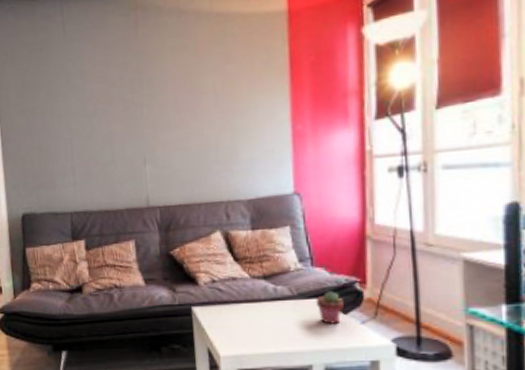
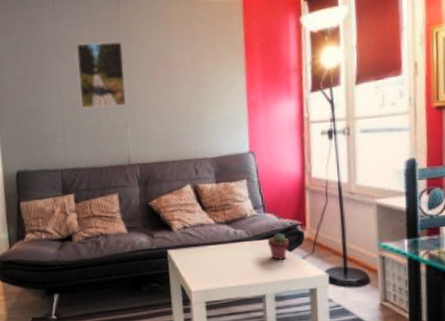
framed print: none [89,66,145,144] -> present [76,42,127,109]

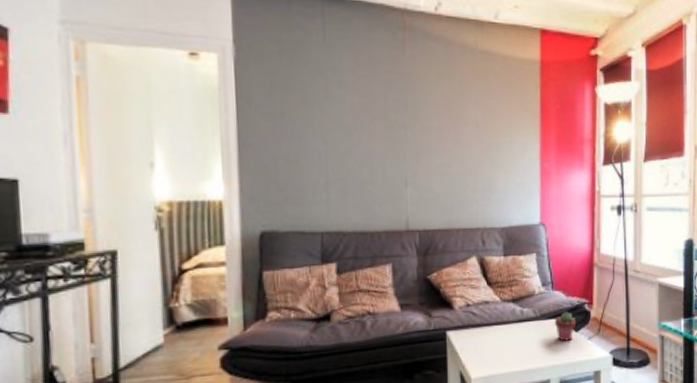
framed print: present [76,42,127,109] -> none [350,82,408,162]

